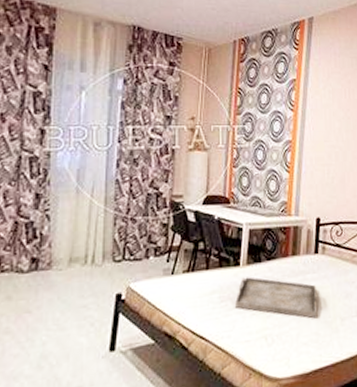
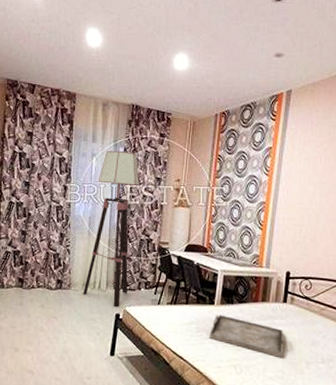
floor lamp: none [70,82,144,286] -> present [83,150,140,308]

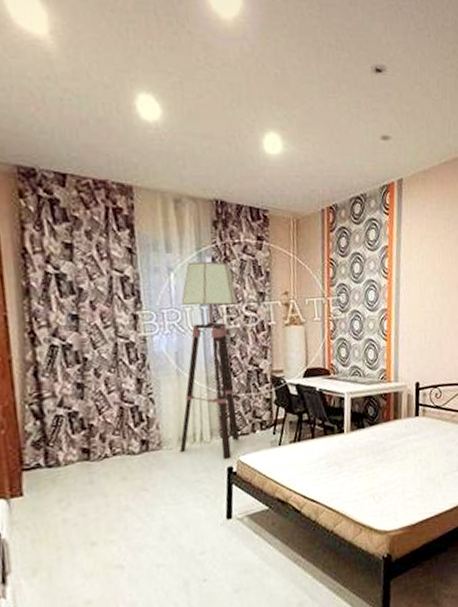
serving tray: present [209,314,284,359] -> none [342,442,420,476]

